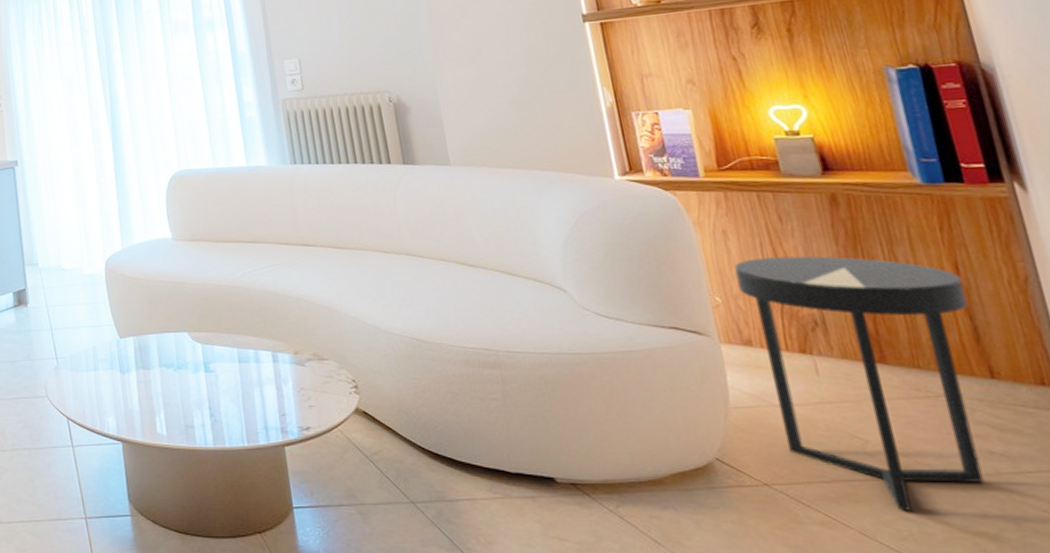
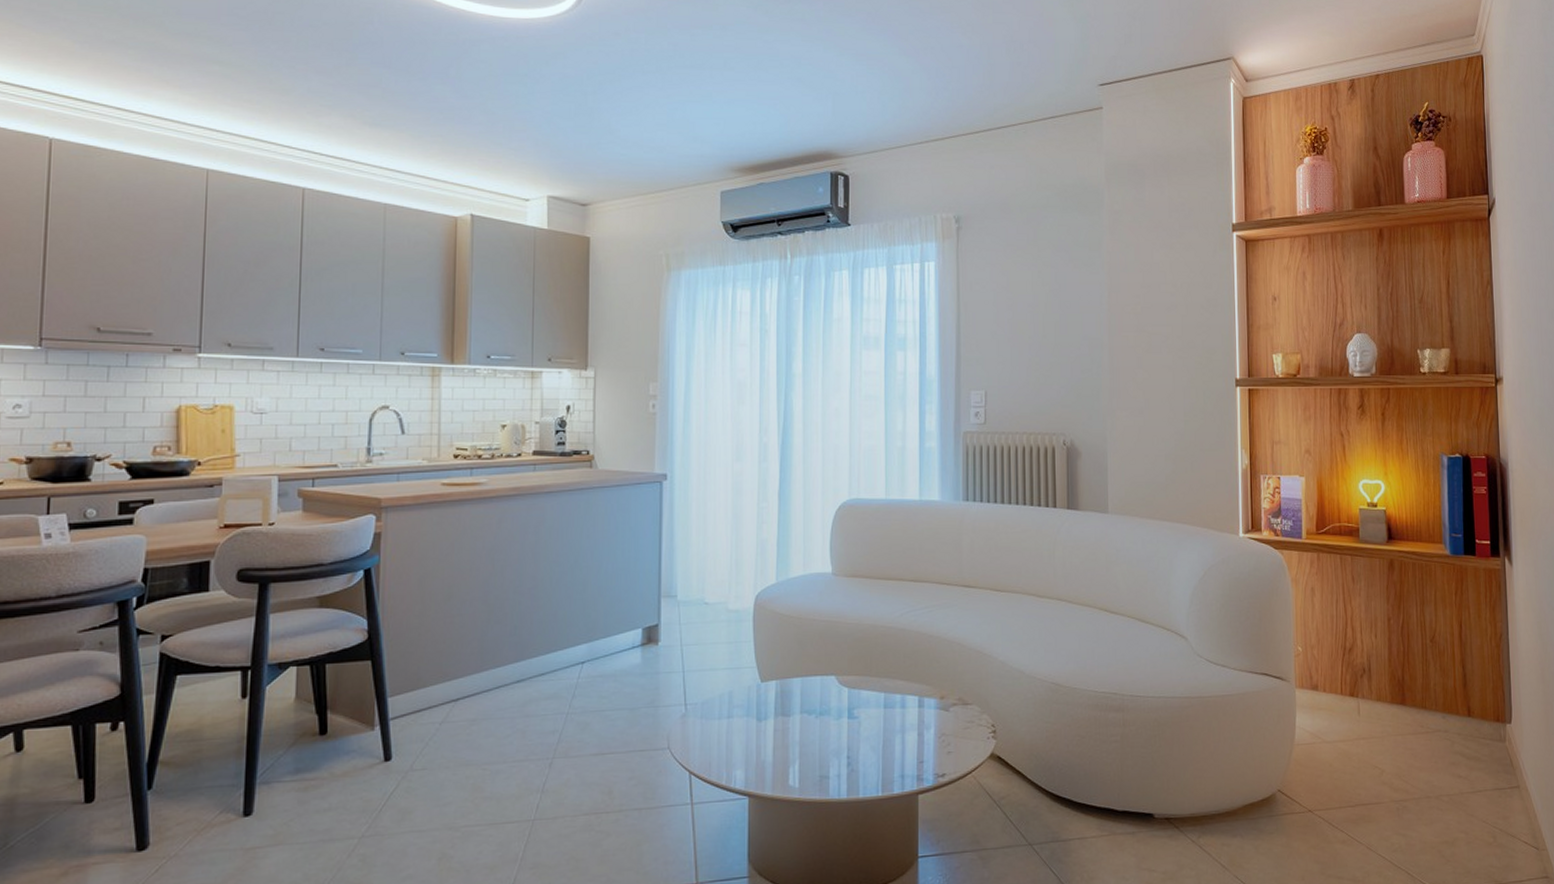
side table: present [734,256,985,511] -> none [1315,612,1463,827]

